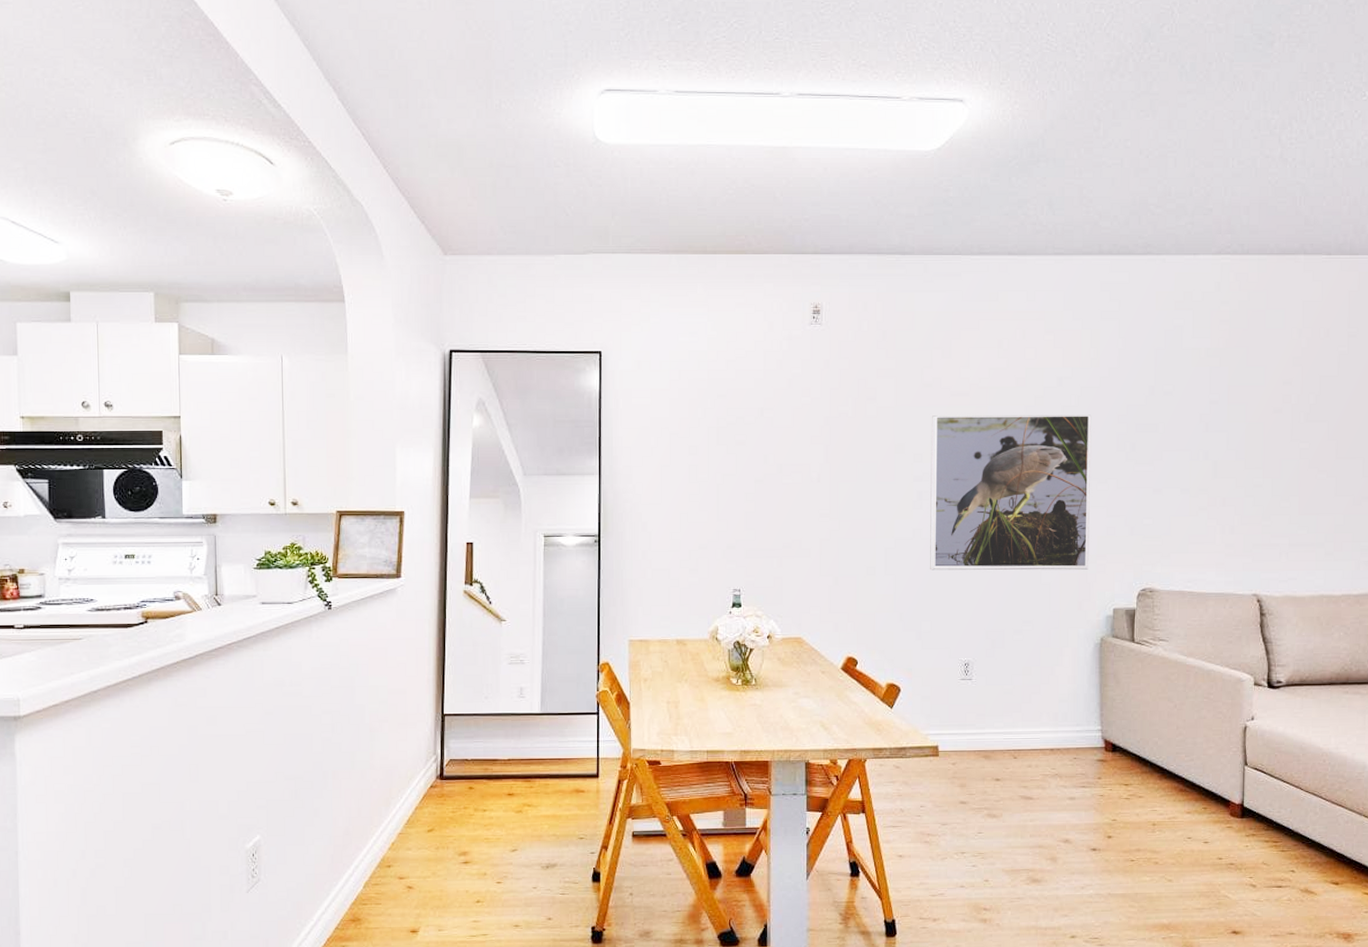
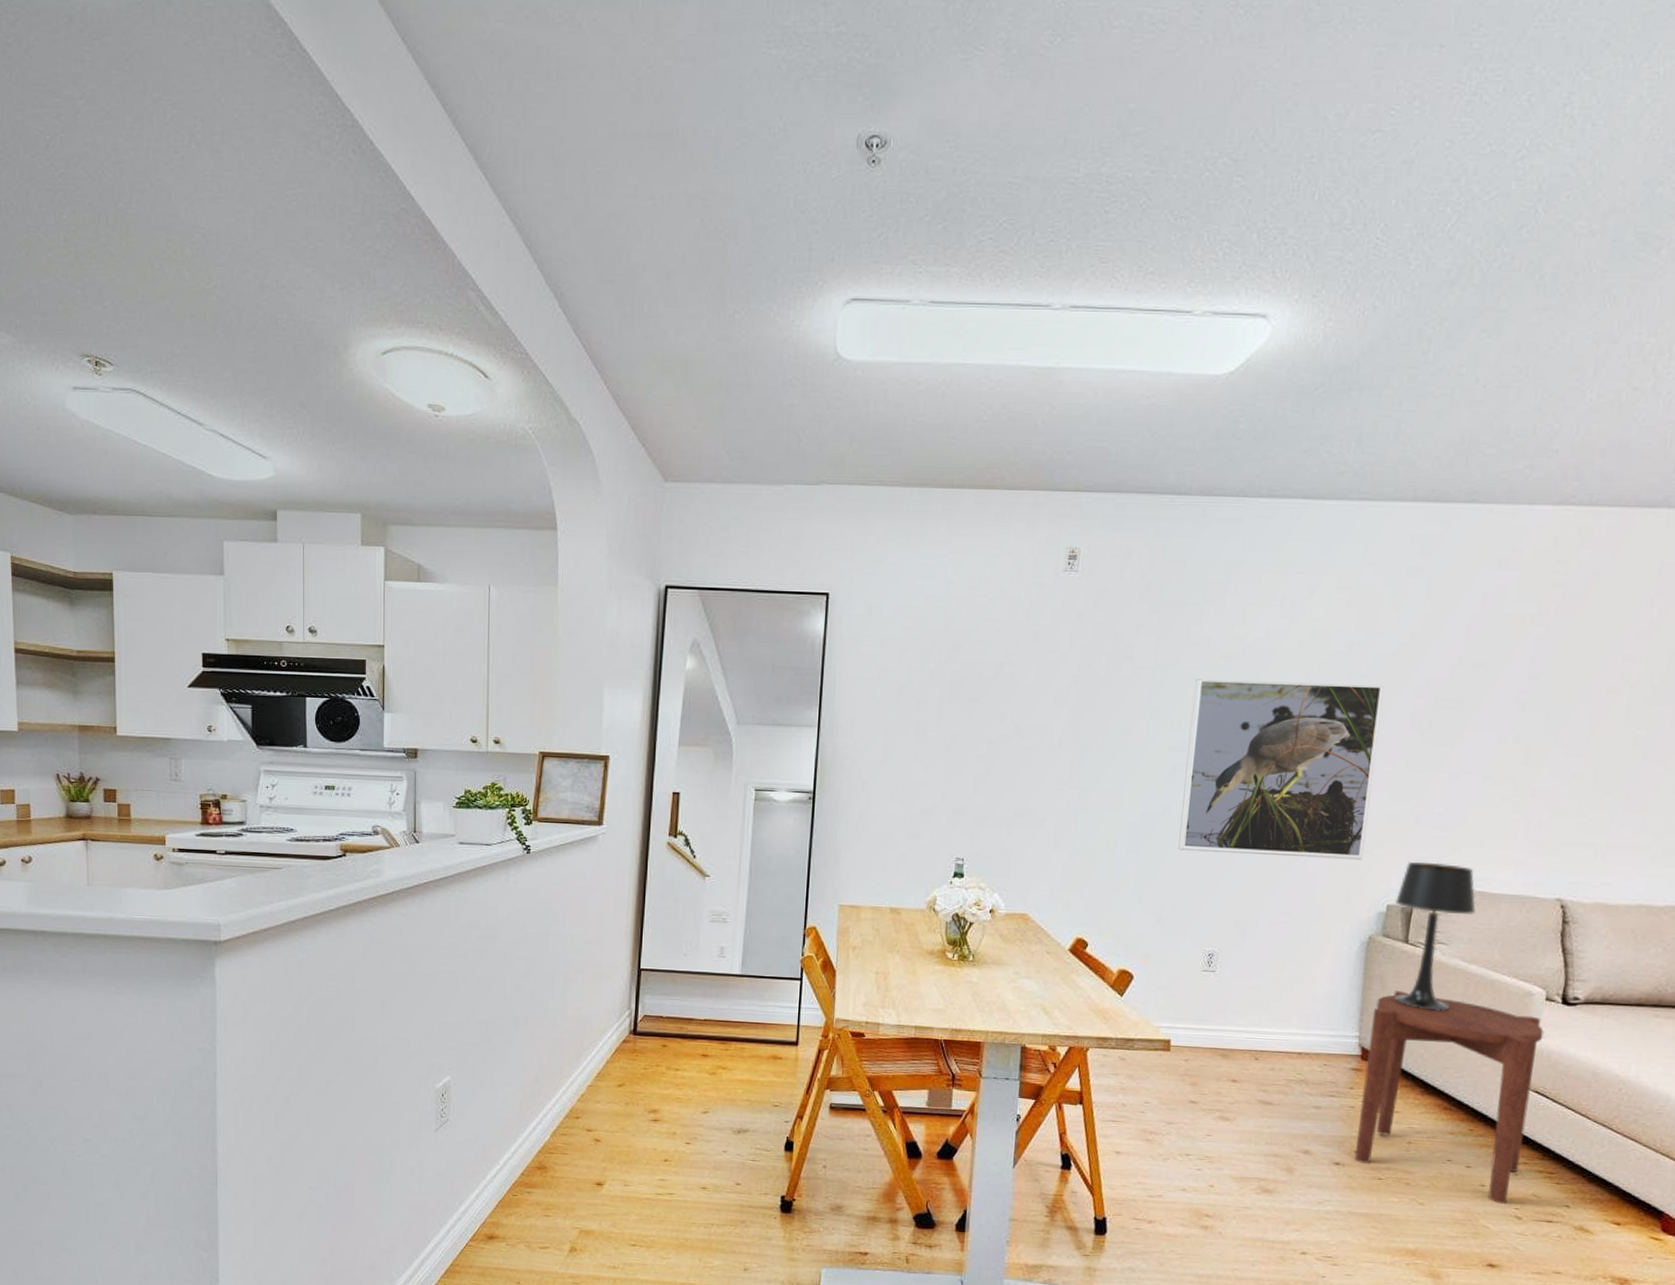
side table: none [1108,686,1256,874] -> present [1355,991,1544,1204]
table lamp: none [1120,568,1187,701] -> present [1394,861,1476,1011]

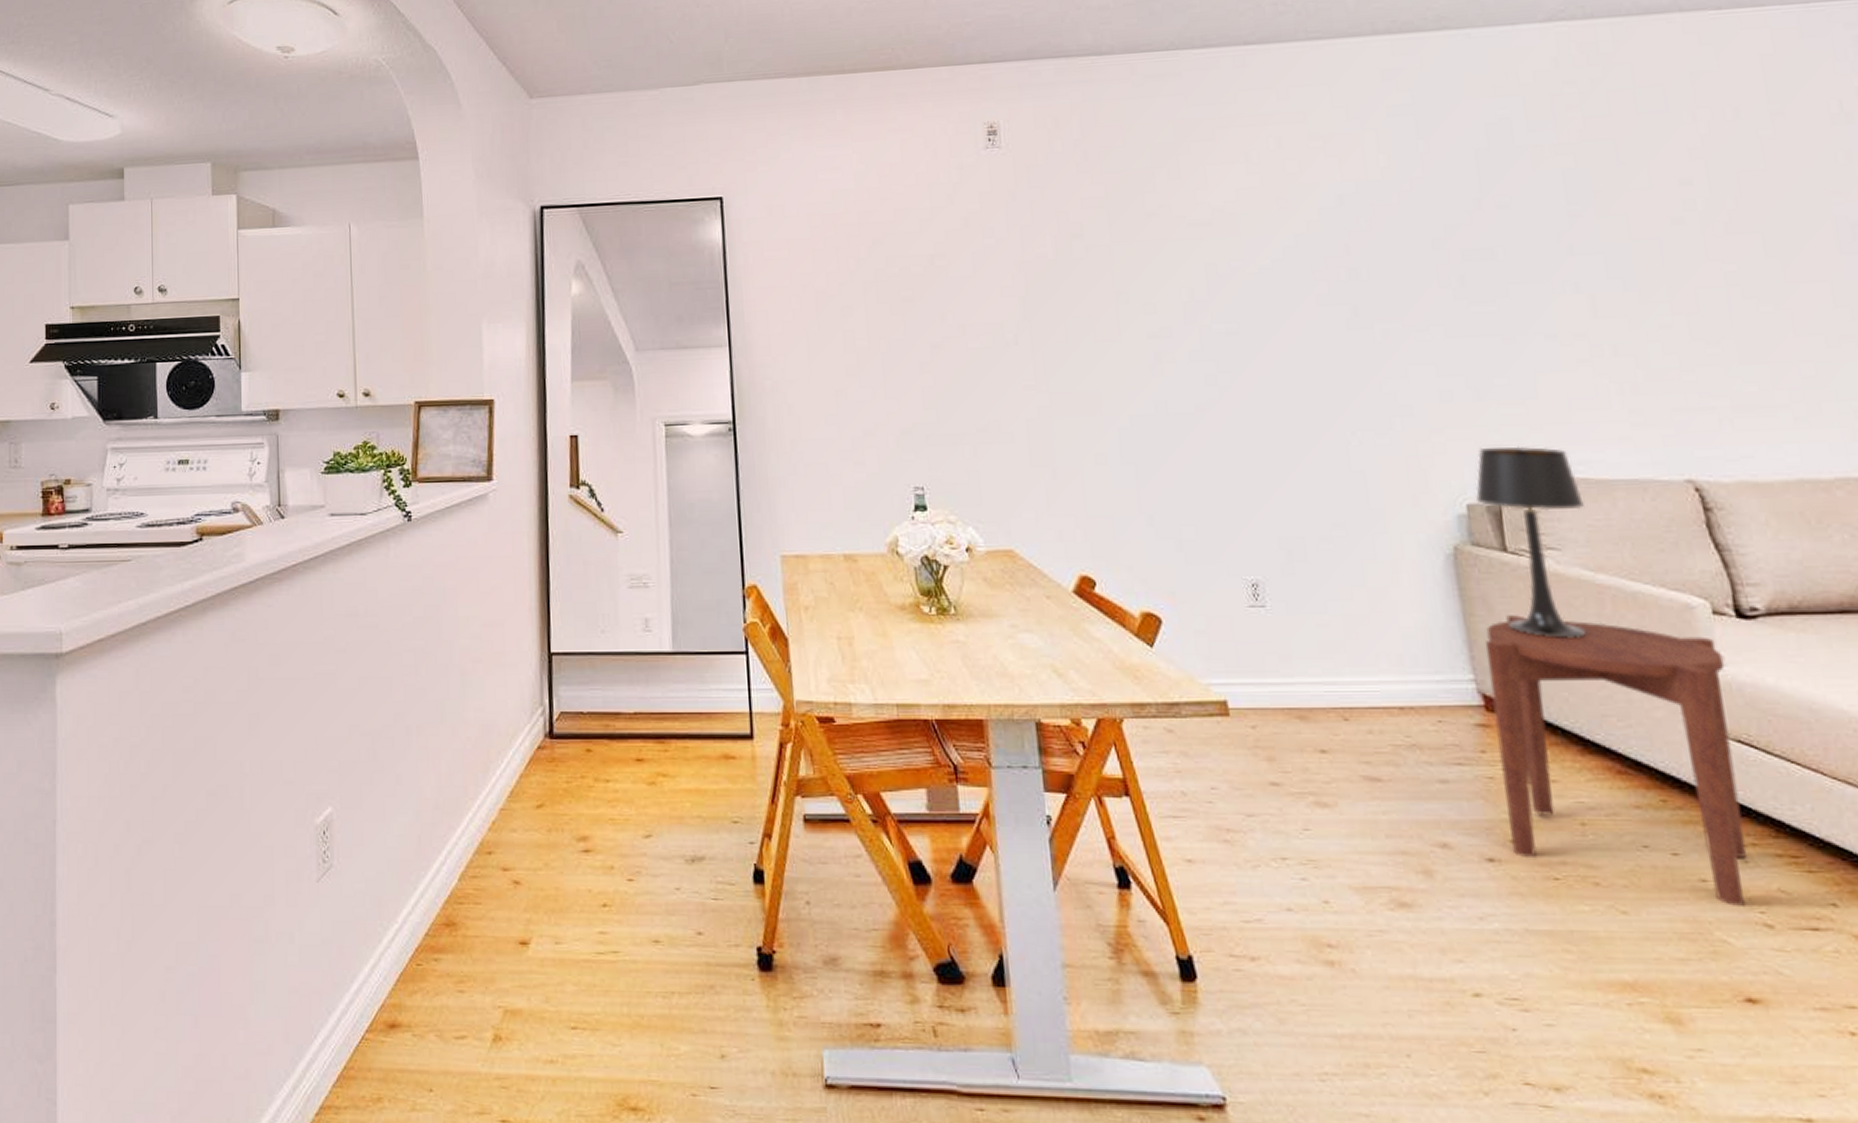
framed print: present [1178,679,1385,860] -> none [1163,240,1420,457]

